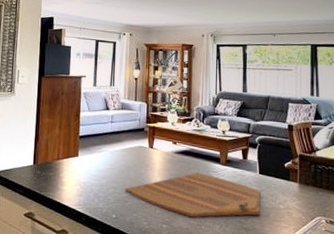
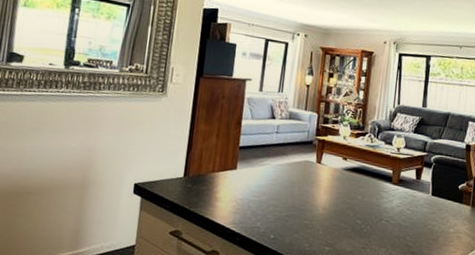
cutting board: present [126,172,261,218] -> none [287,192,432,240]

